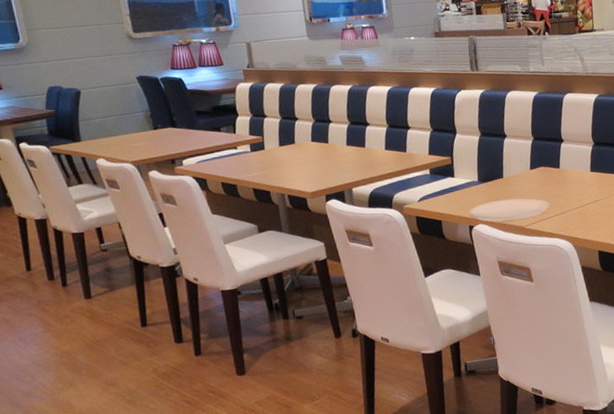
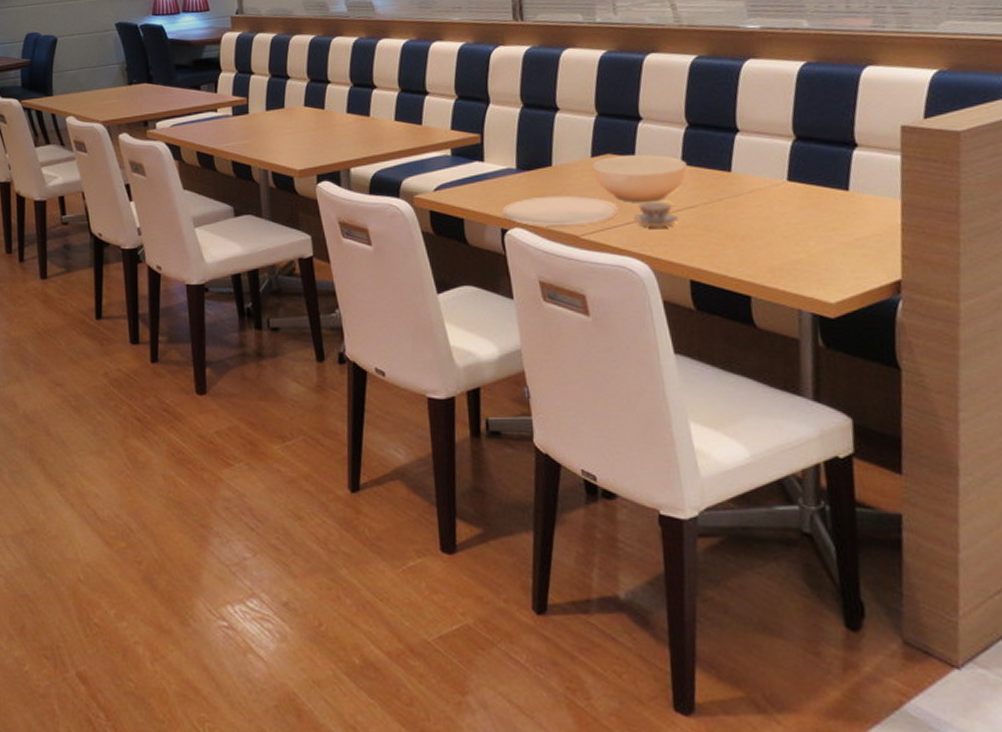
bowl: none [531,165,595,200] -> present [592,154,688,202]
teacup: none [560,198,589,217] -> present [633,201,678,228]

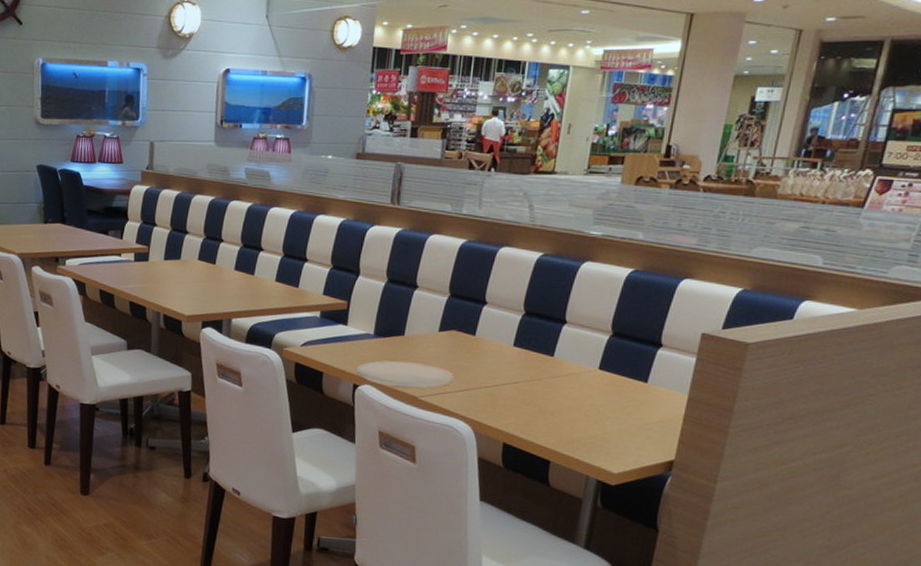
bowl: present [592,154,688,202] -> none [438,332,519,375]
teacup: present [633,201,678,228] -> none [465,374,502,398]

